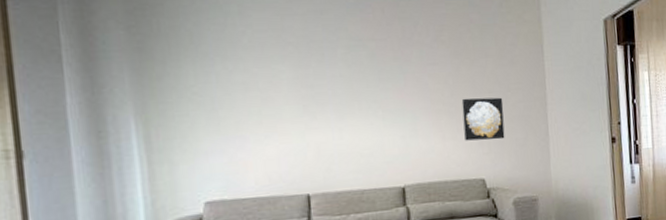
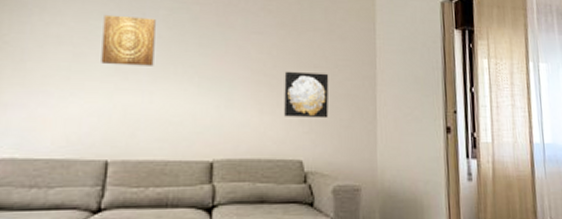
wall art: none [284,57,339,107] -> present [101,14,156,66]

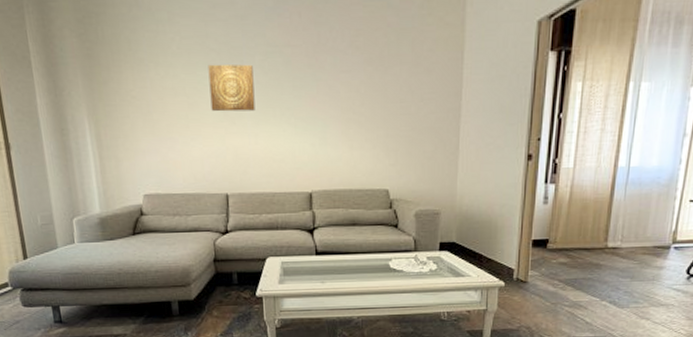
wall art: present [284,71,329,119] -> none [372,107,414,152]

